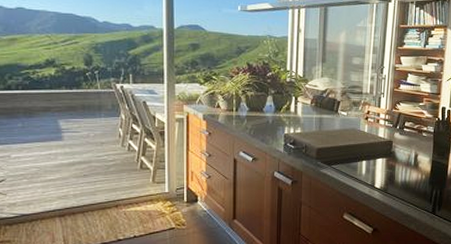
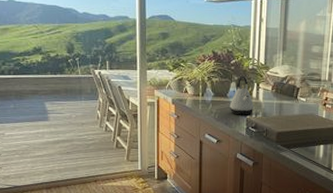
kettle: none [266,89,293,131] -> present [229,76,255,115]

